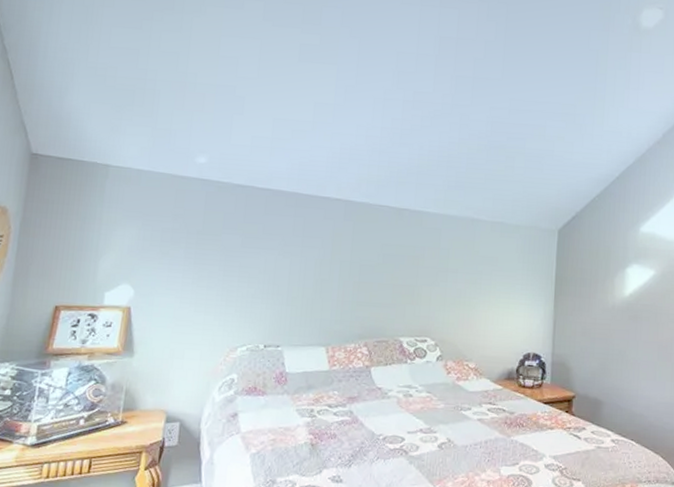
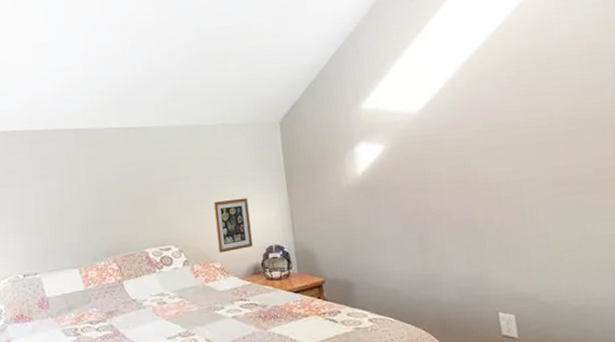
picture frame: none [475,300,514,353] -> present [213,198,254,253]

